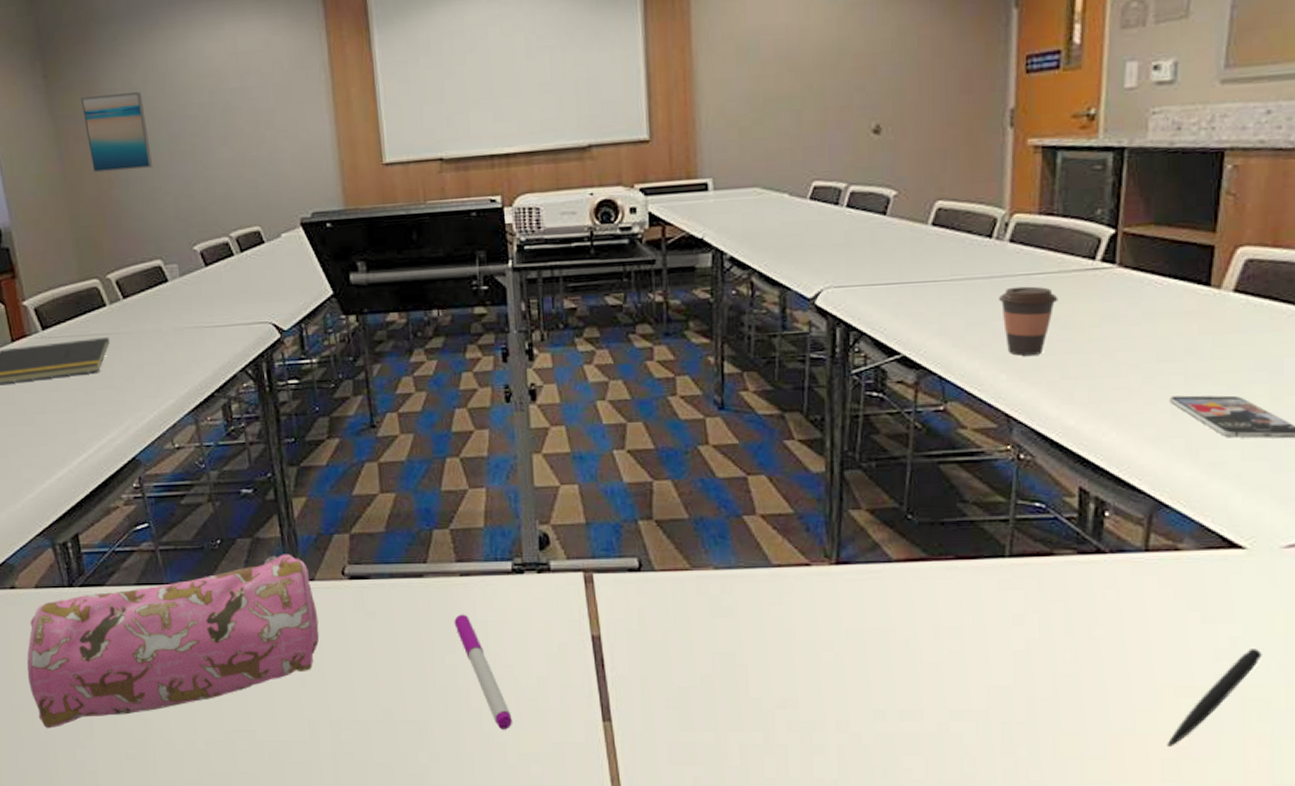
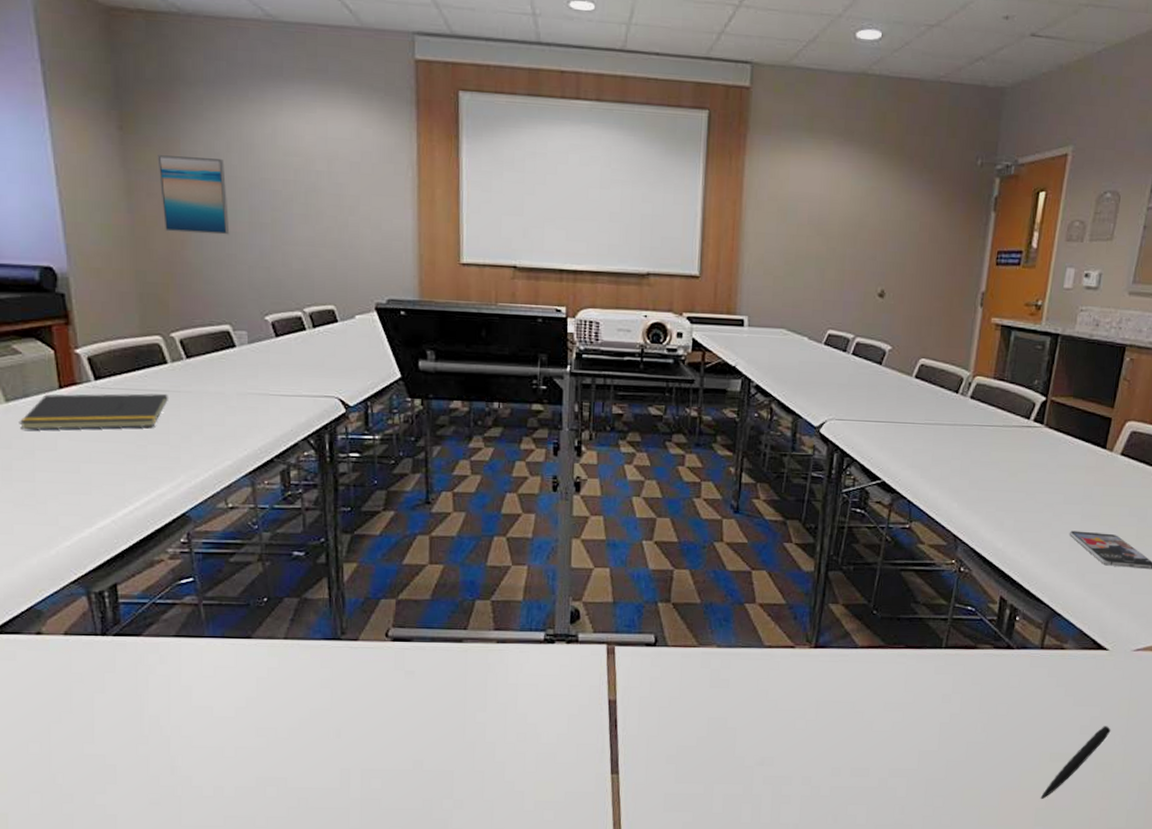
pencil case: present [27,554,320,729] -> none [47,614,359,774]
pen: present [454,614,512,730] -> none [487,677,532,780]
coffee cup: present [998,286,1059,356] -> none [957,434,1001,490]

